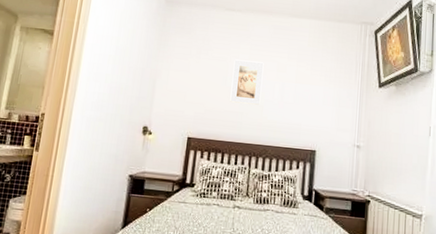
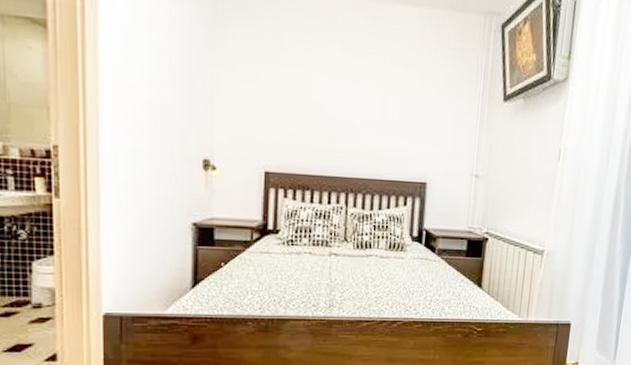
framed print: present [230,59,264,105] -> none [317,64,360,127]

